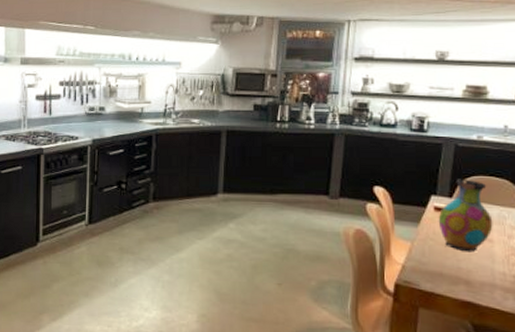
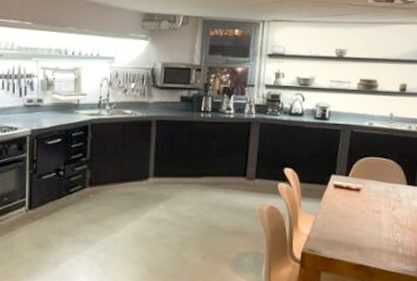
vase: present [438,179,493,252] -> none [337,160,381,223]

